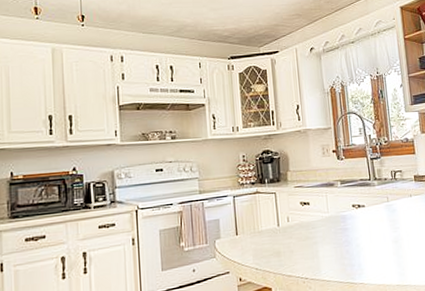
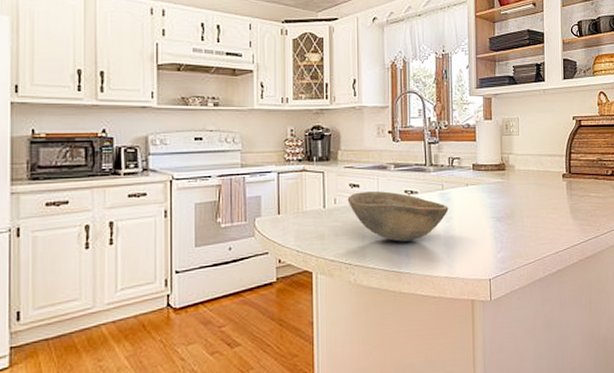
bowl: none [299,207,395,254] -> present [347,191,449,242]

